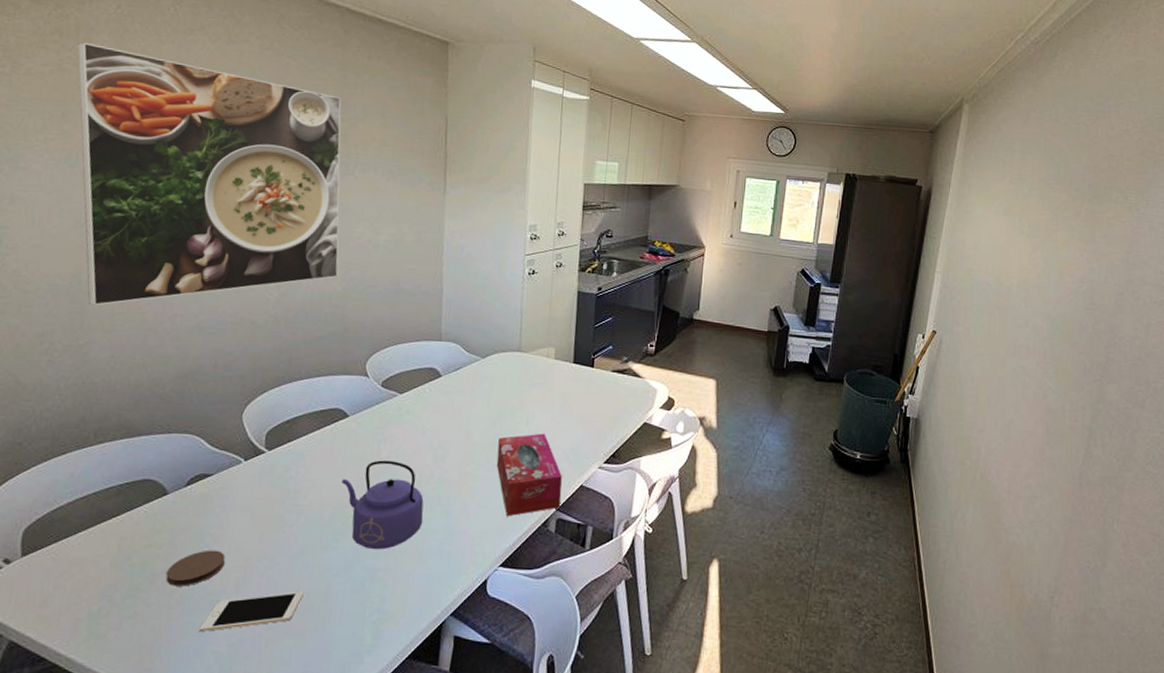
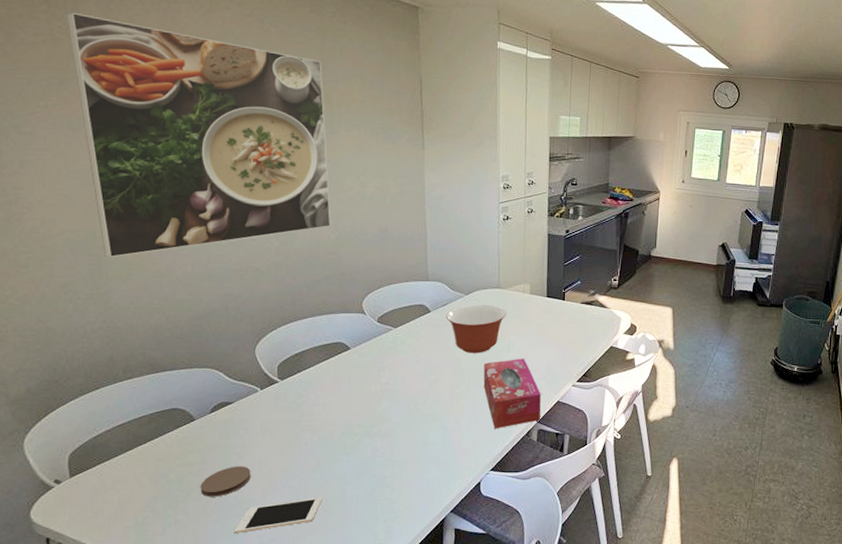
kettle: present [341,460,424,550] -> none [348,385,422,461]
mixing bowl: none [459,369,527,426] -> present [446,304,506,353]

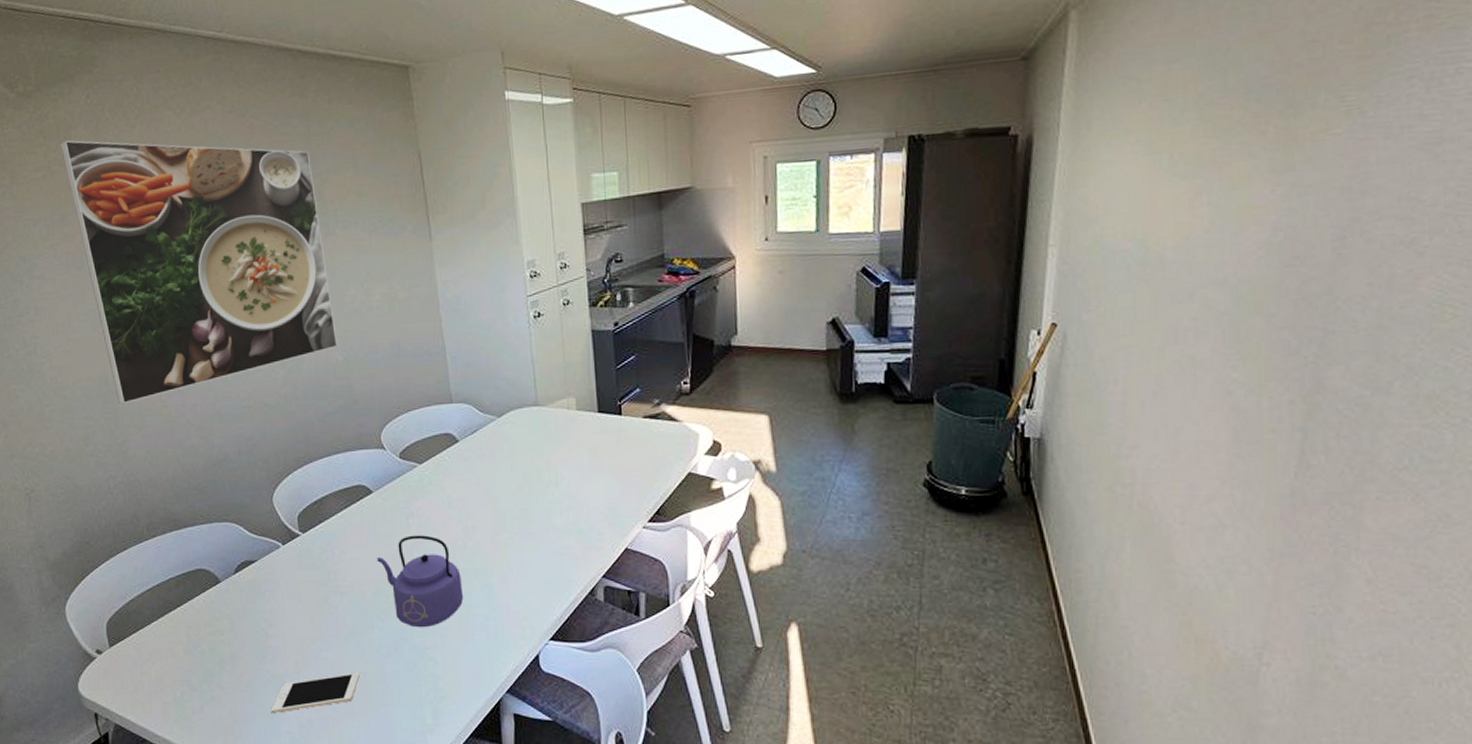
coaster: present [200,466,251,497] -> none [232,634,282,670]
kettle: none [348,385,422,461] -> present [377,535,464,628]
mixing bowl: present [446,304,506,353] -> none [477,427,550,491]
tissue box: present [483,358,541,429] -> none [528,494,605,587]

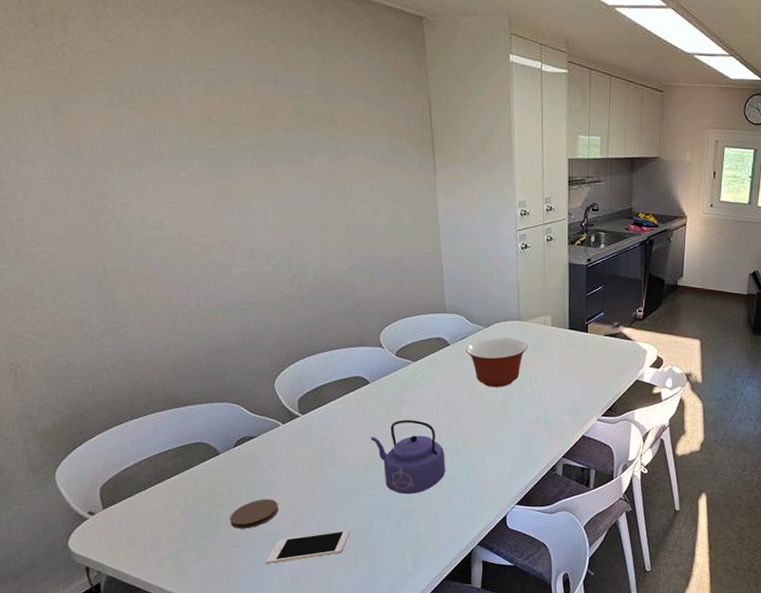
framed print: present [60,140,338,404] -> none [54,30,343,292]
coaster: none [232,634,282,670] -> present [230,499,279,529]
mixing bowl: none [477,427,550,491] -> present [466,337,528,387]

